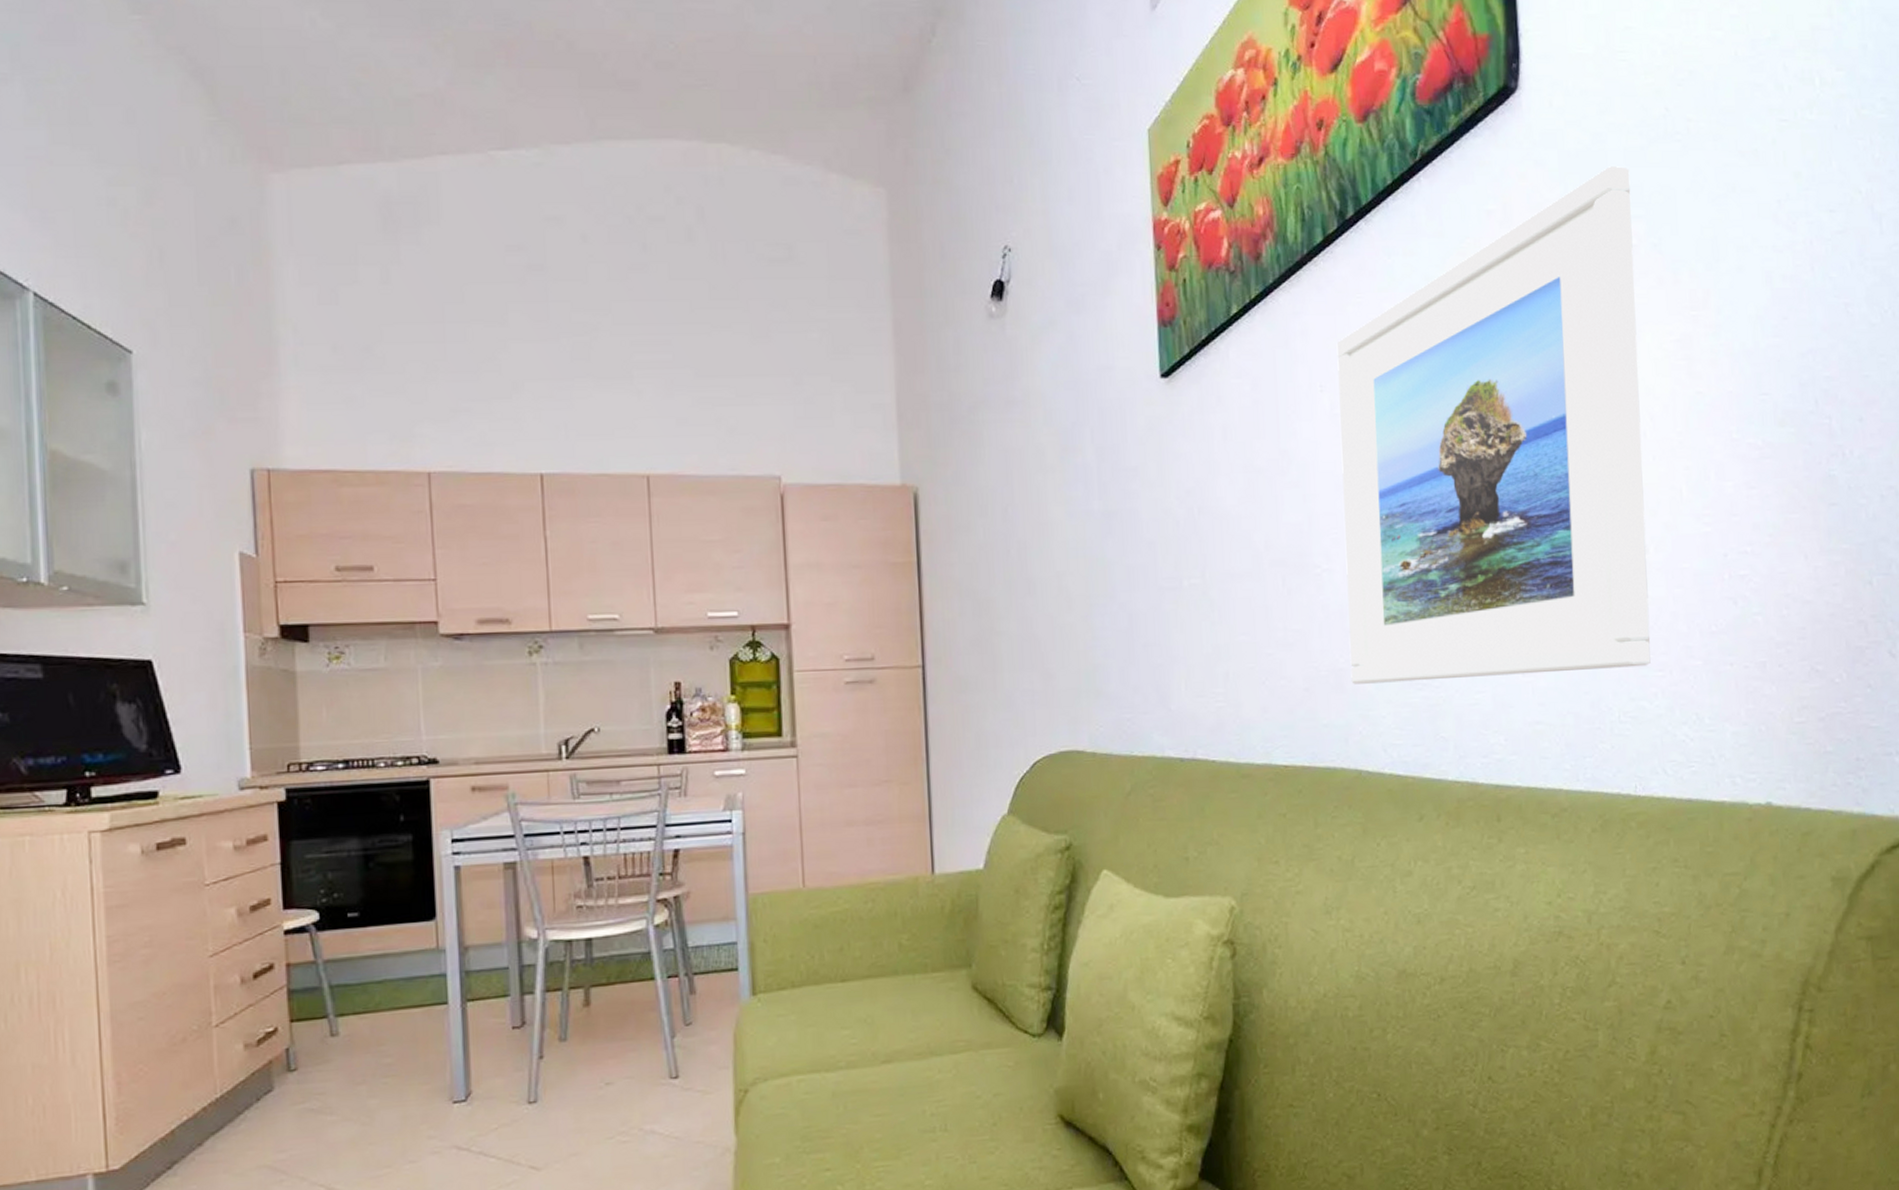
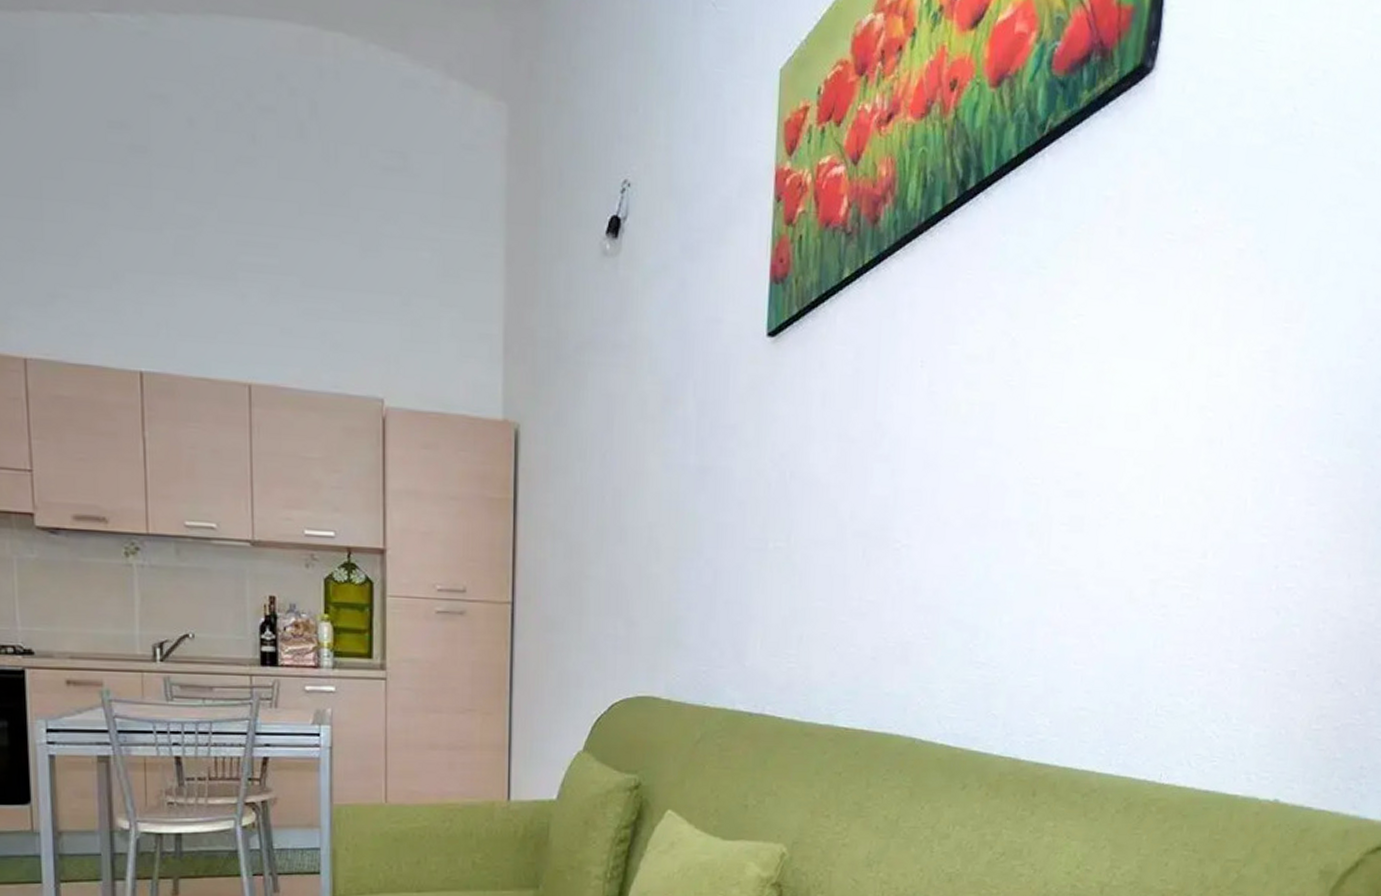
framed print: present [1336,166,1651,684] -> none [916,163,1249,665]

